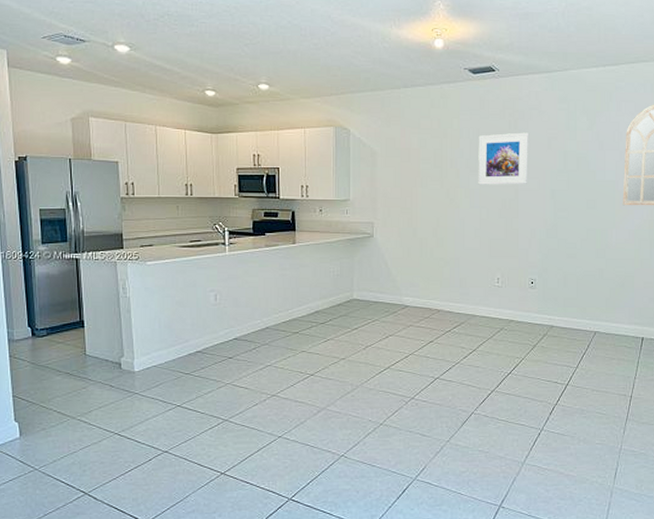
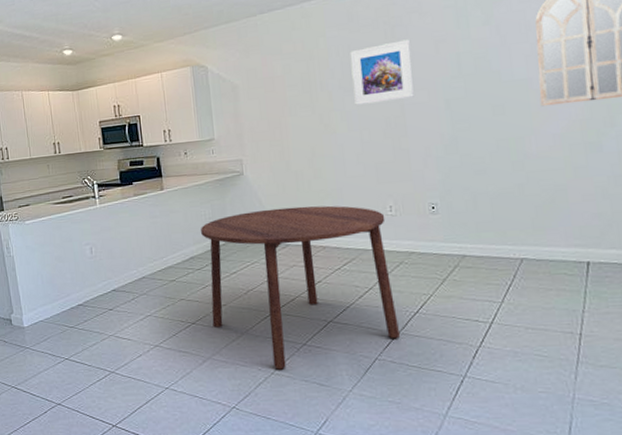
dining table: none [328,271,495,421] -> present [201,205,401,370]

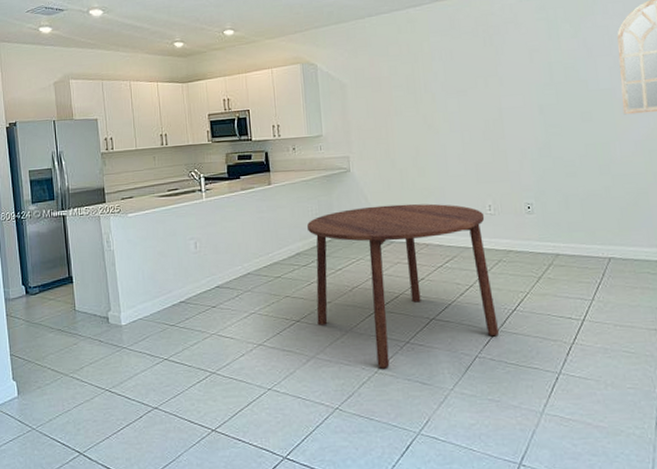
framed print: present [350,39,415,105] -> none [452,47,511,107]

